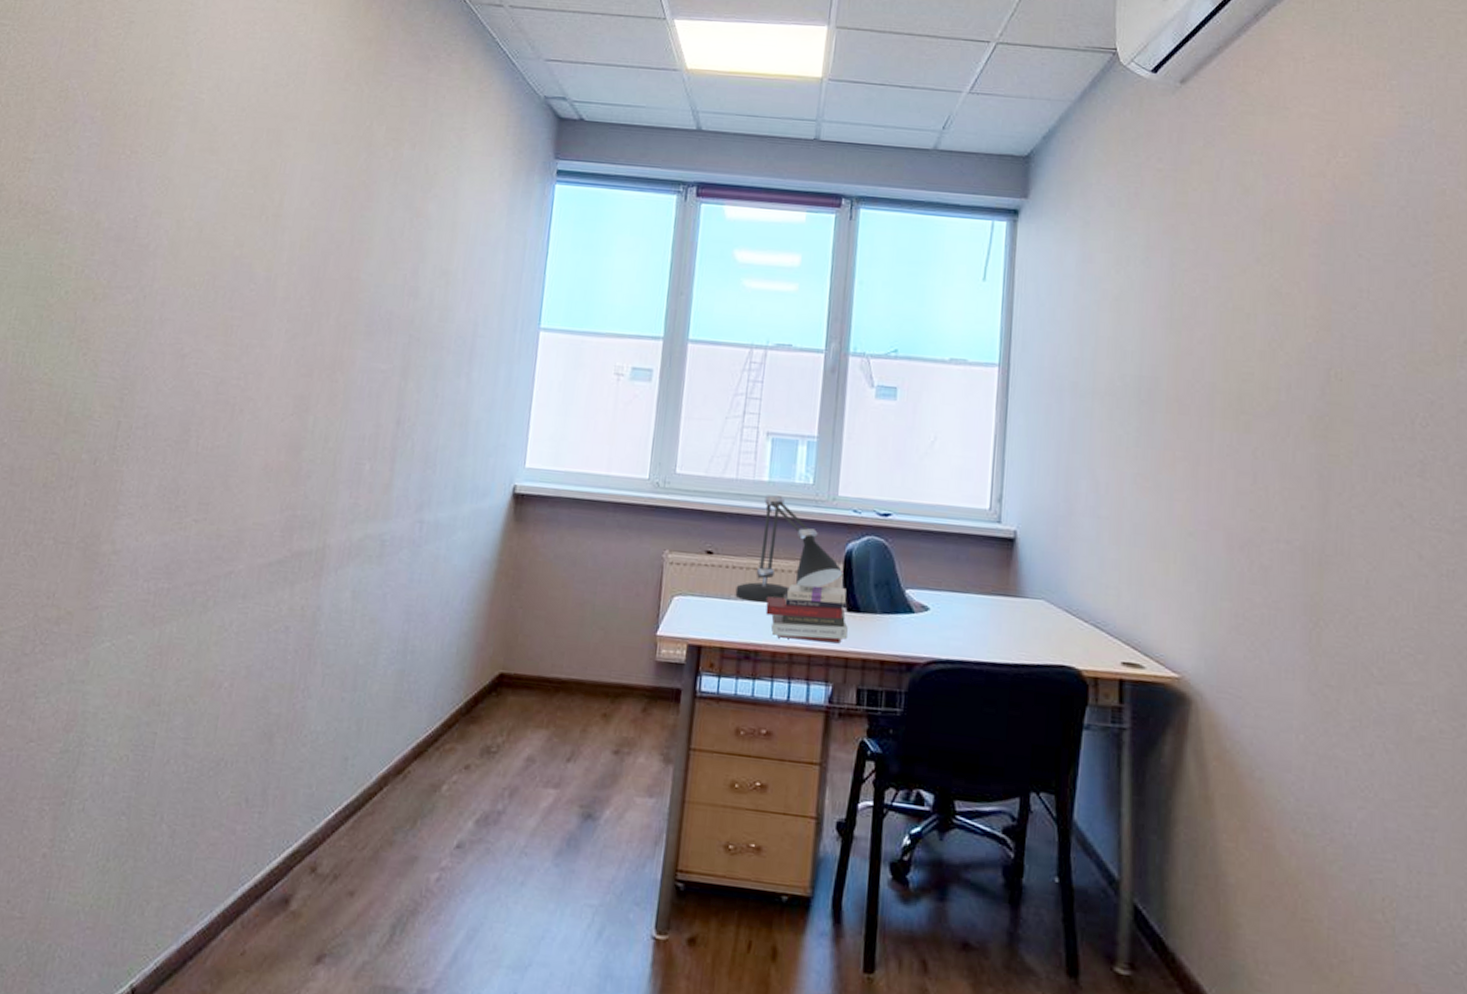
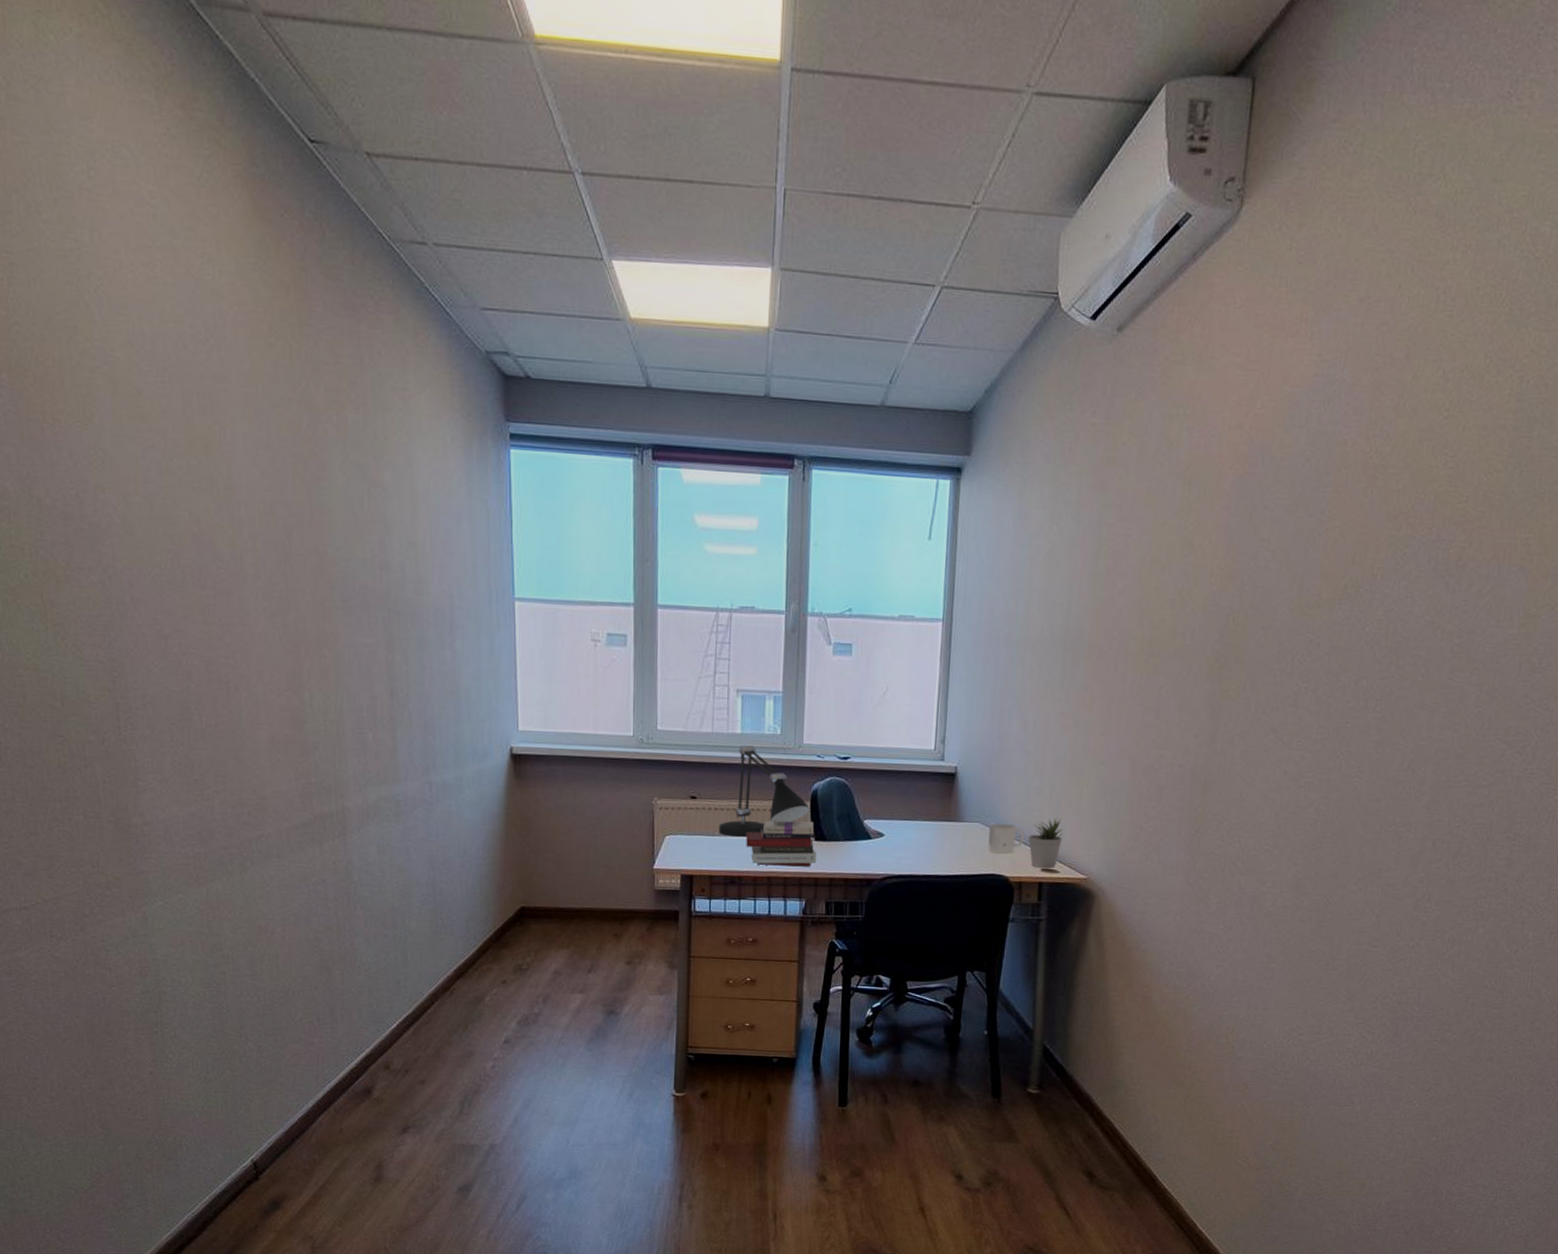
mug: none [1055,602,1099,641] -> present [988,823,1024,854]
potted plant: none [1105,599,1147,663] -> present [1028,818,1063,869]

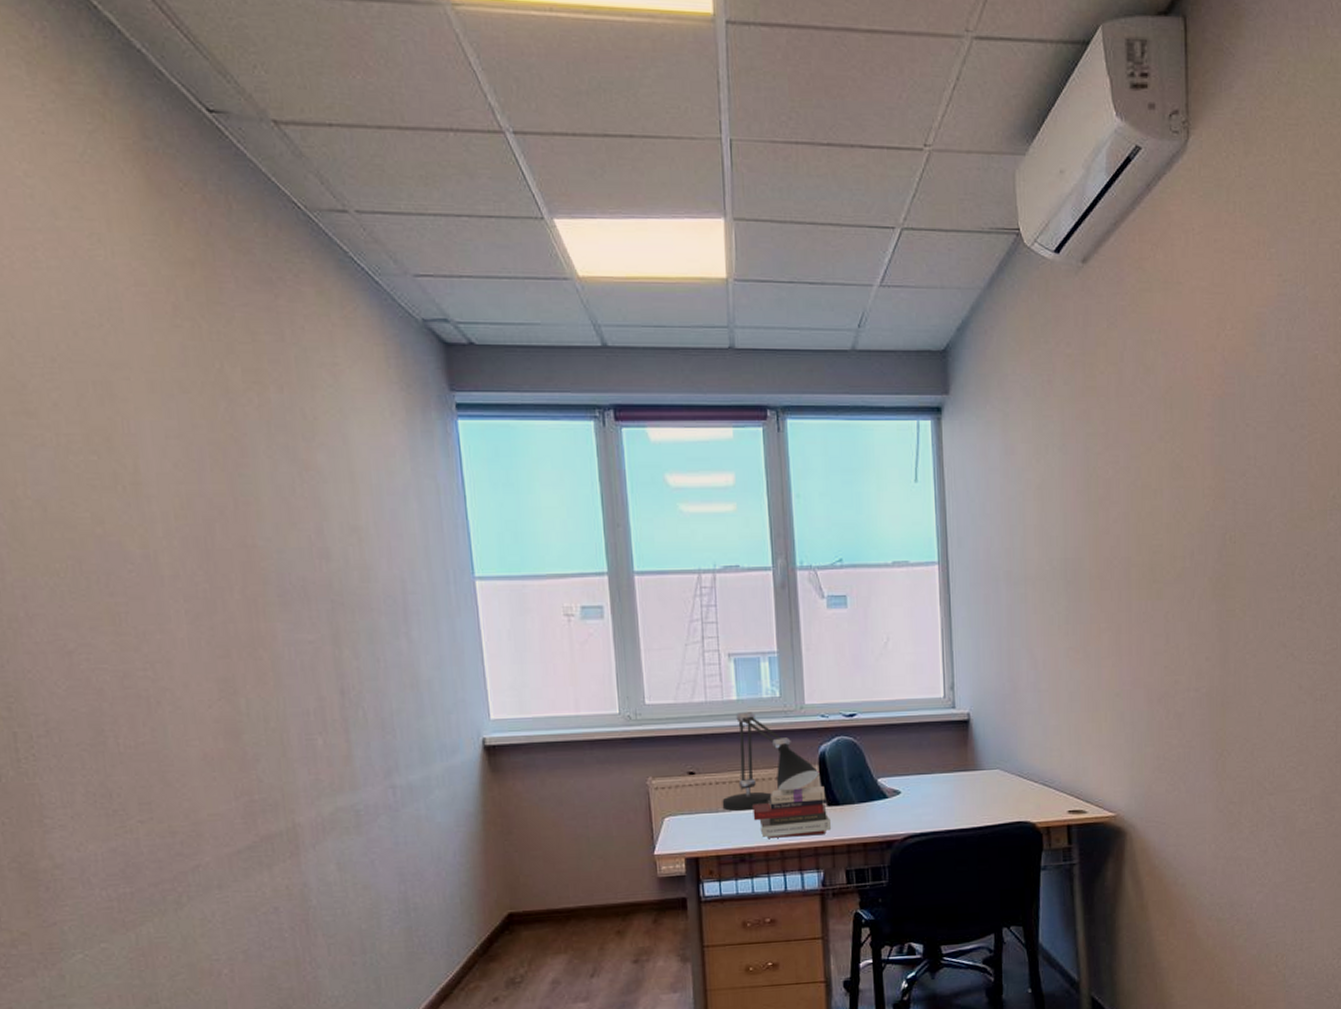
mug: present [988,823,1024,854] -> none [1009,767,1047,800]
potted plant: present [1028,818,1063,869] -> none [1052,756,1086,811]

